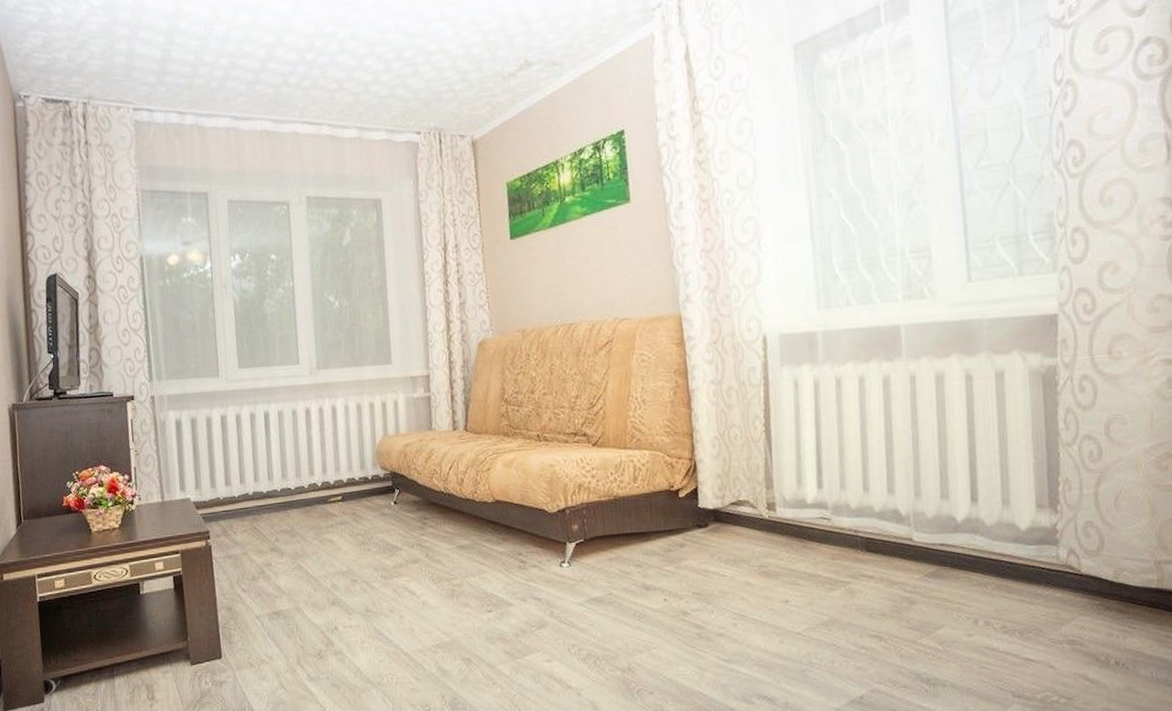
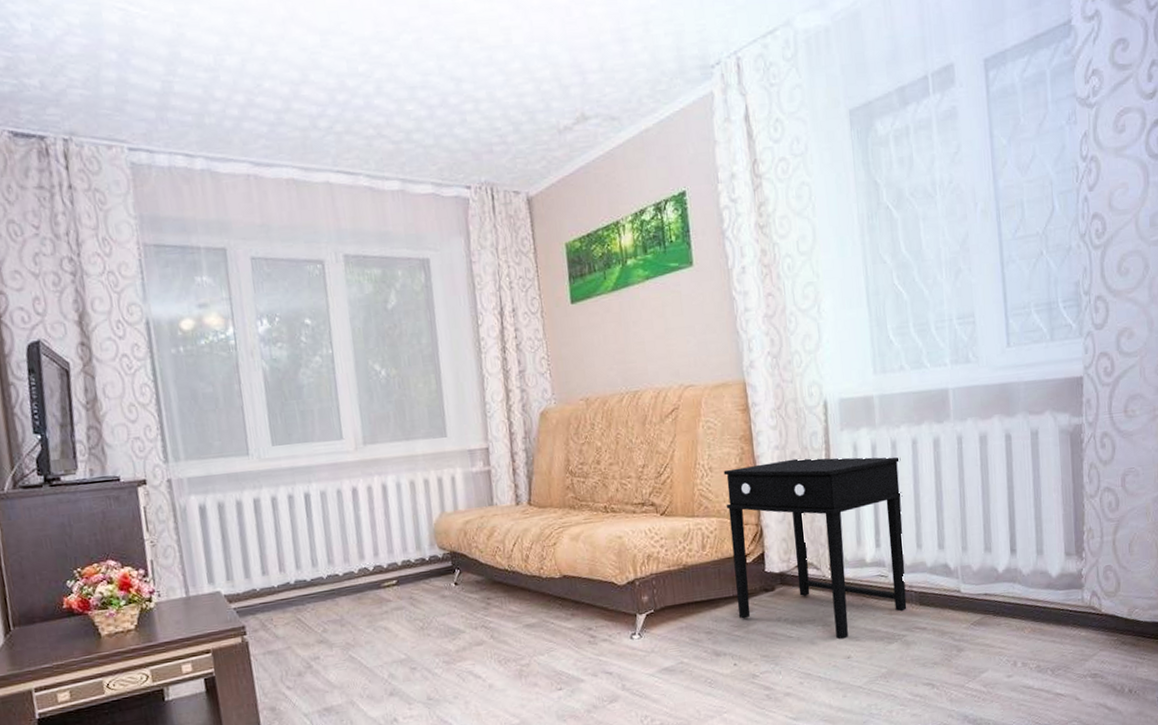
side table: none [657,393,852,582] -> present [723,457,907,639]

